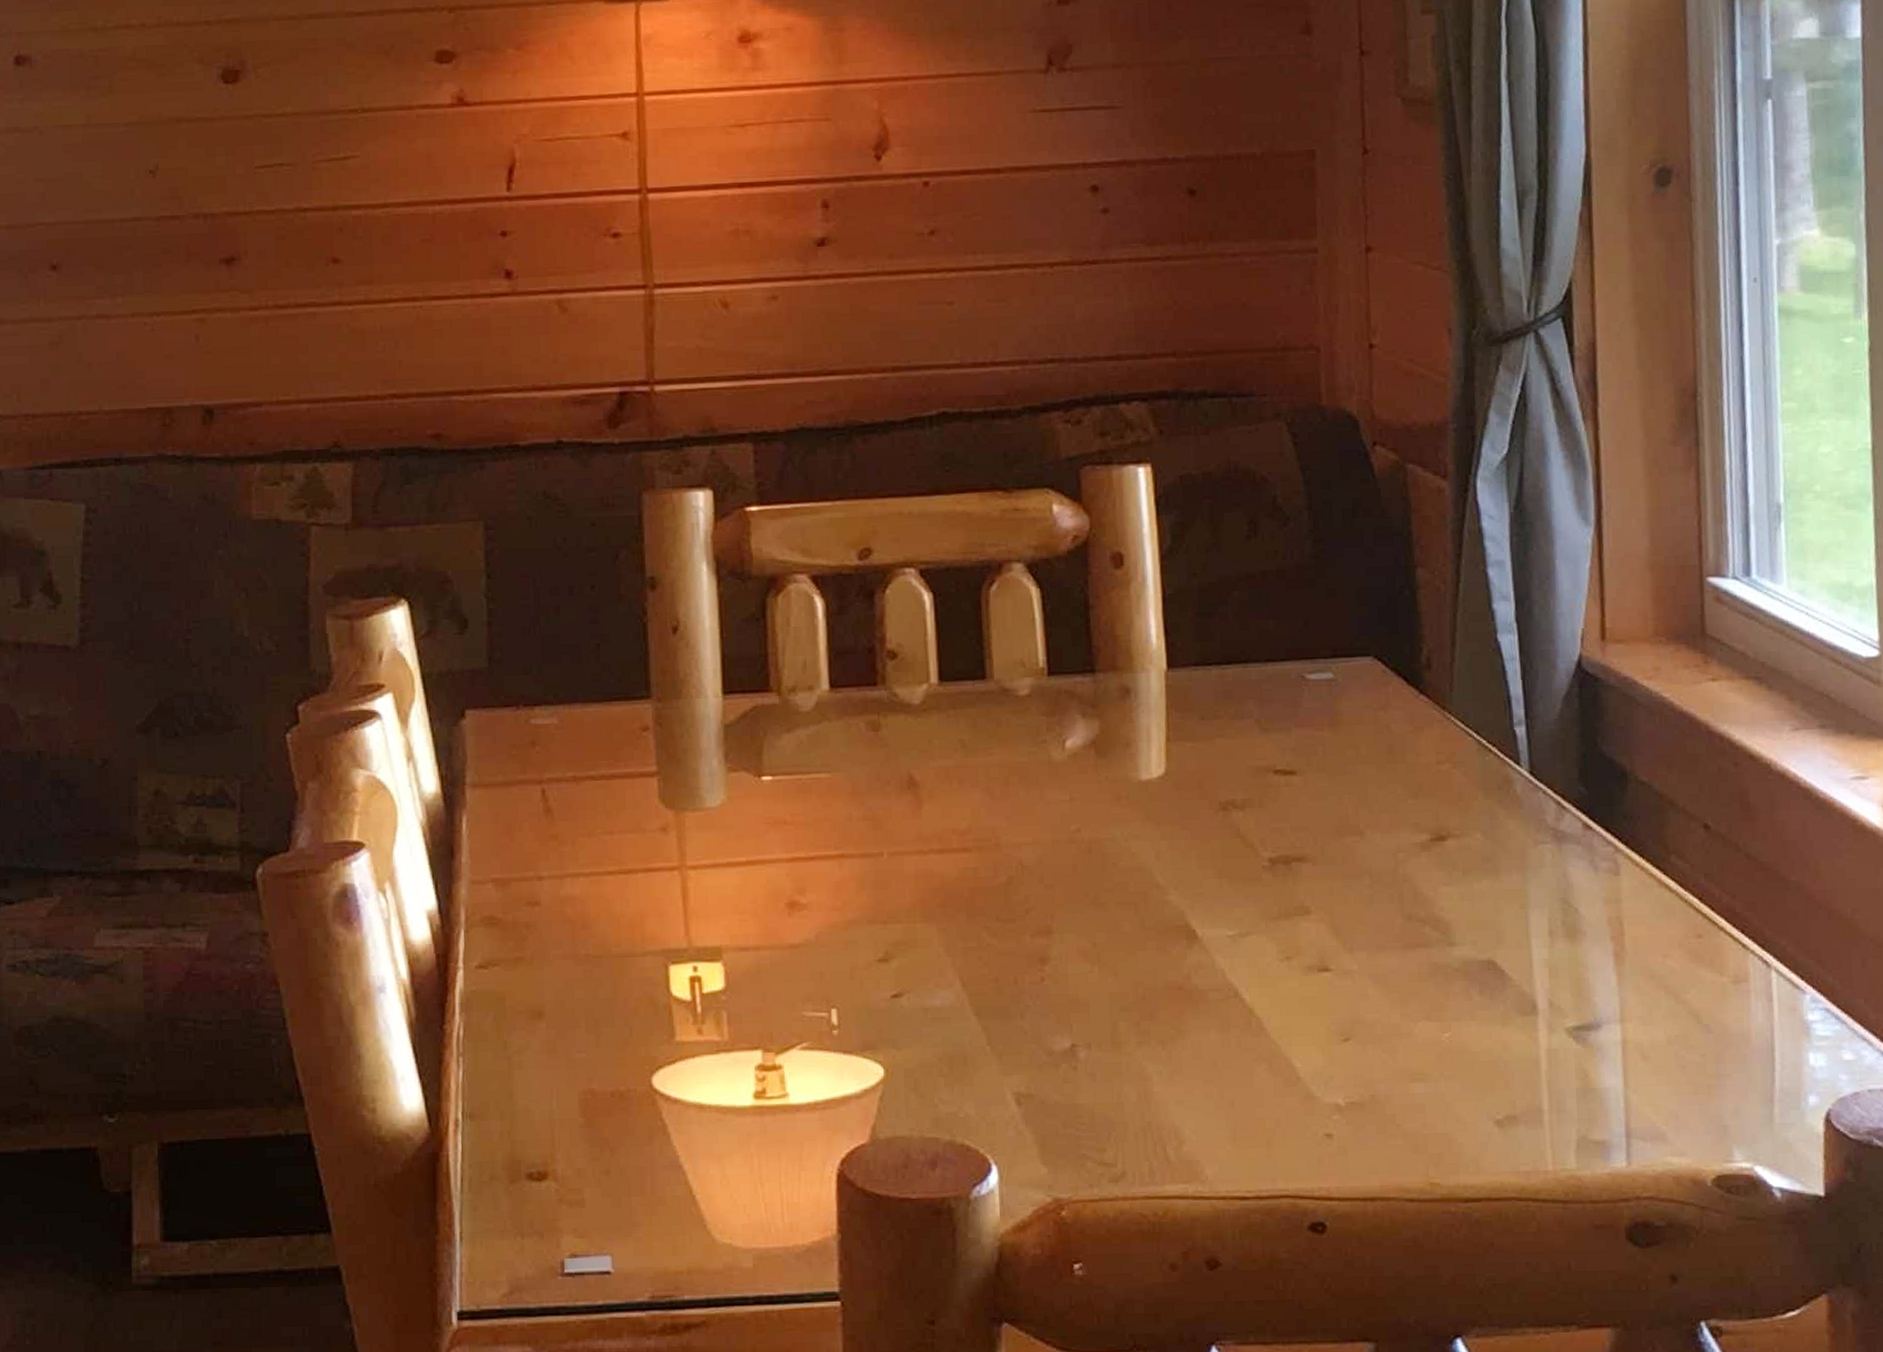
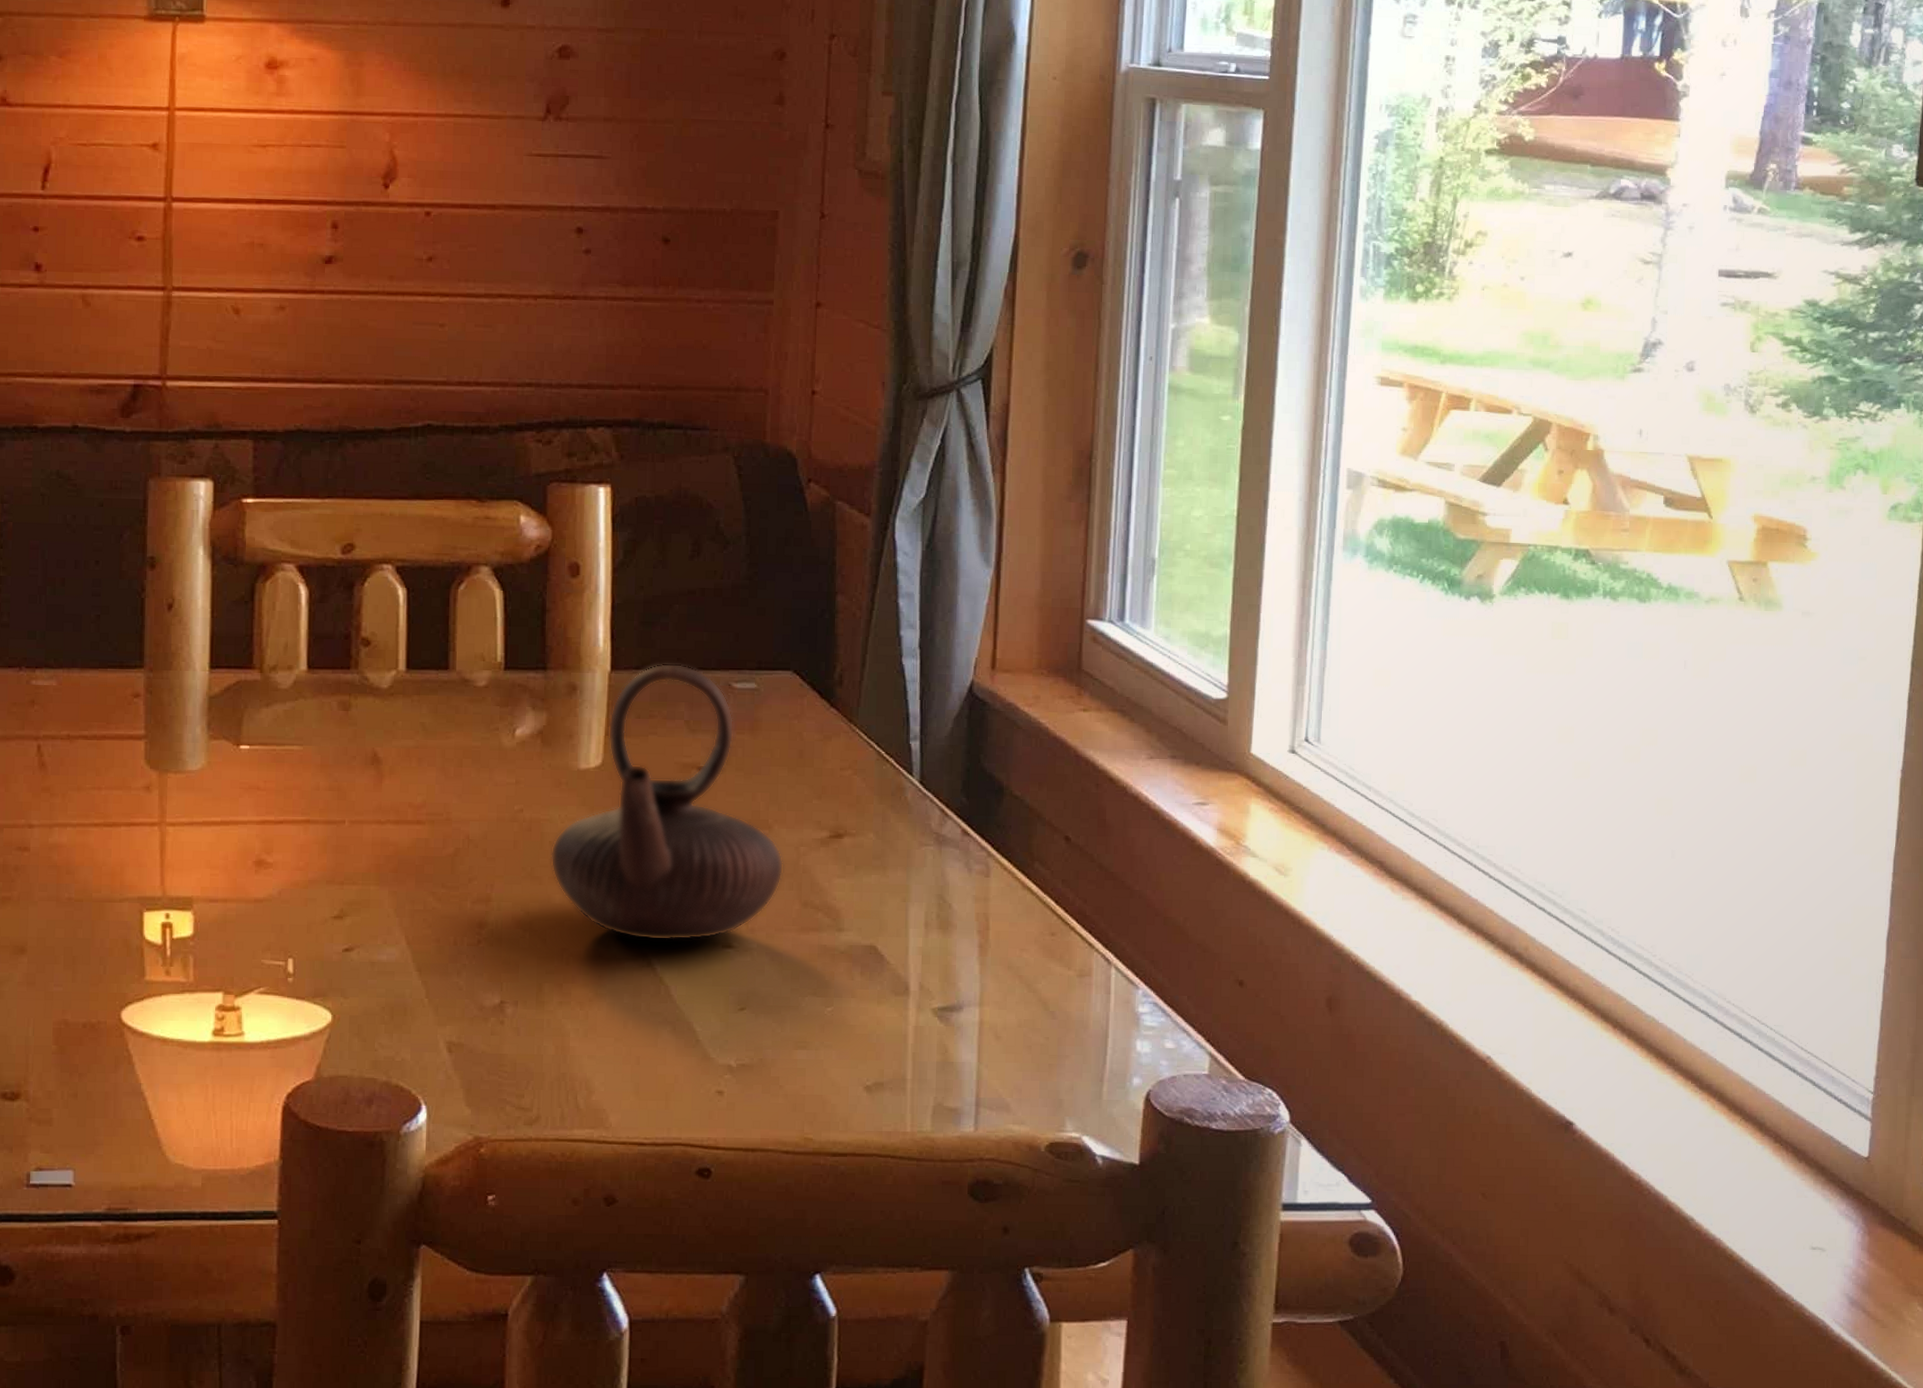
teapot: none [1115,656,1382,968] -> present [550,663,784,941]

